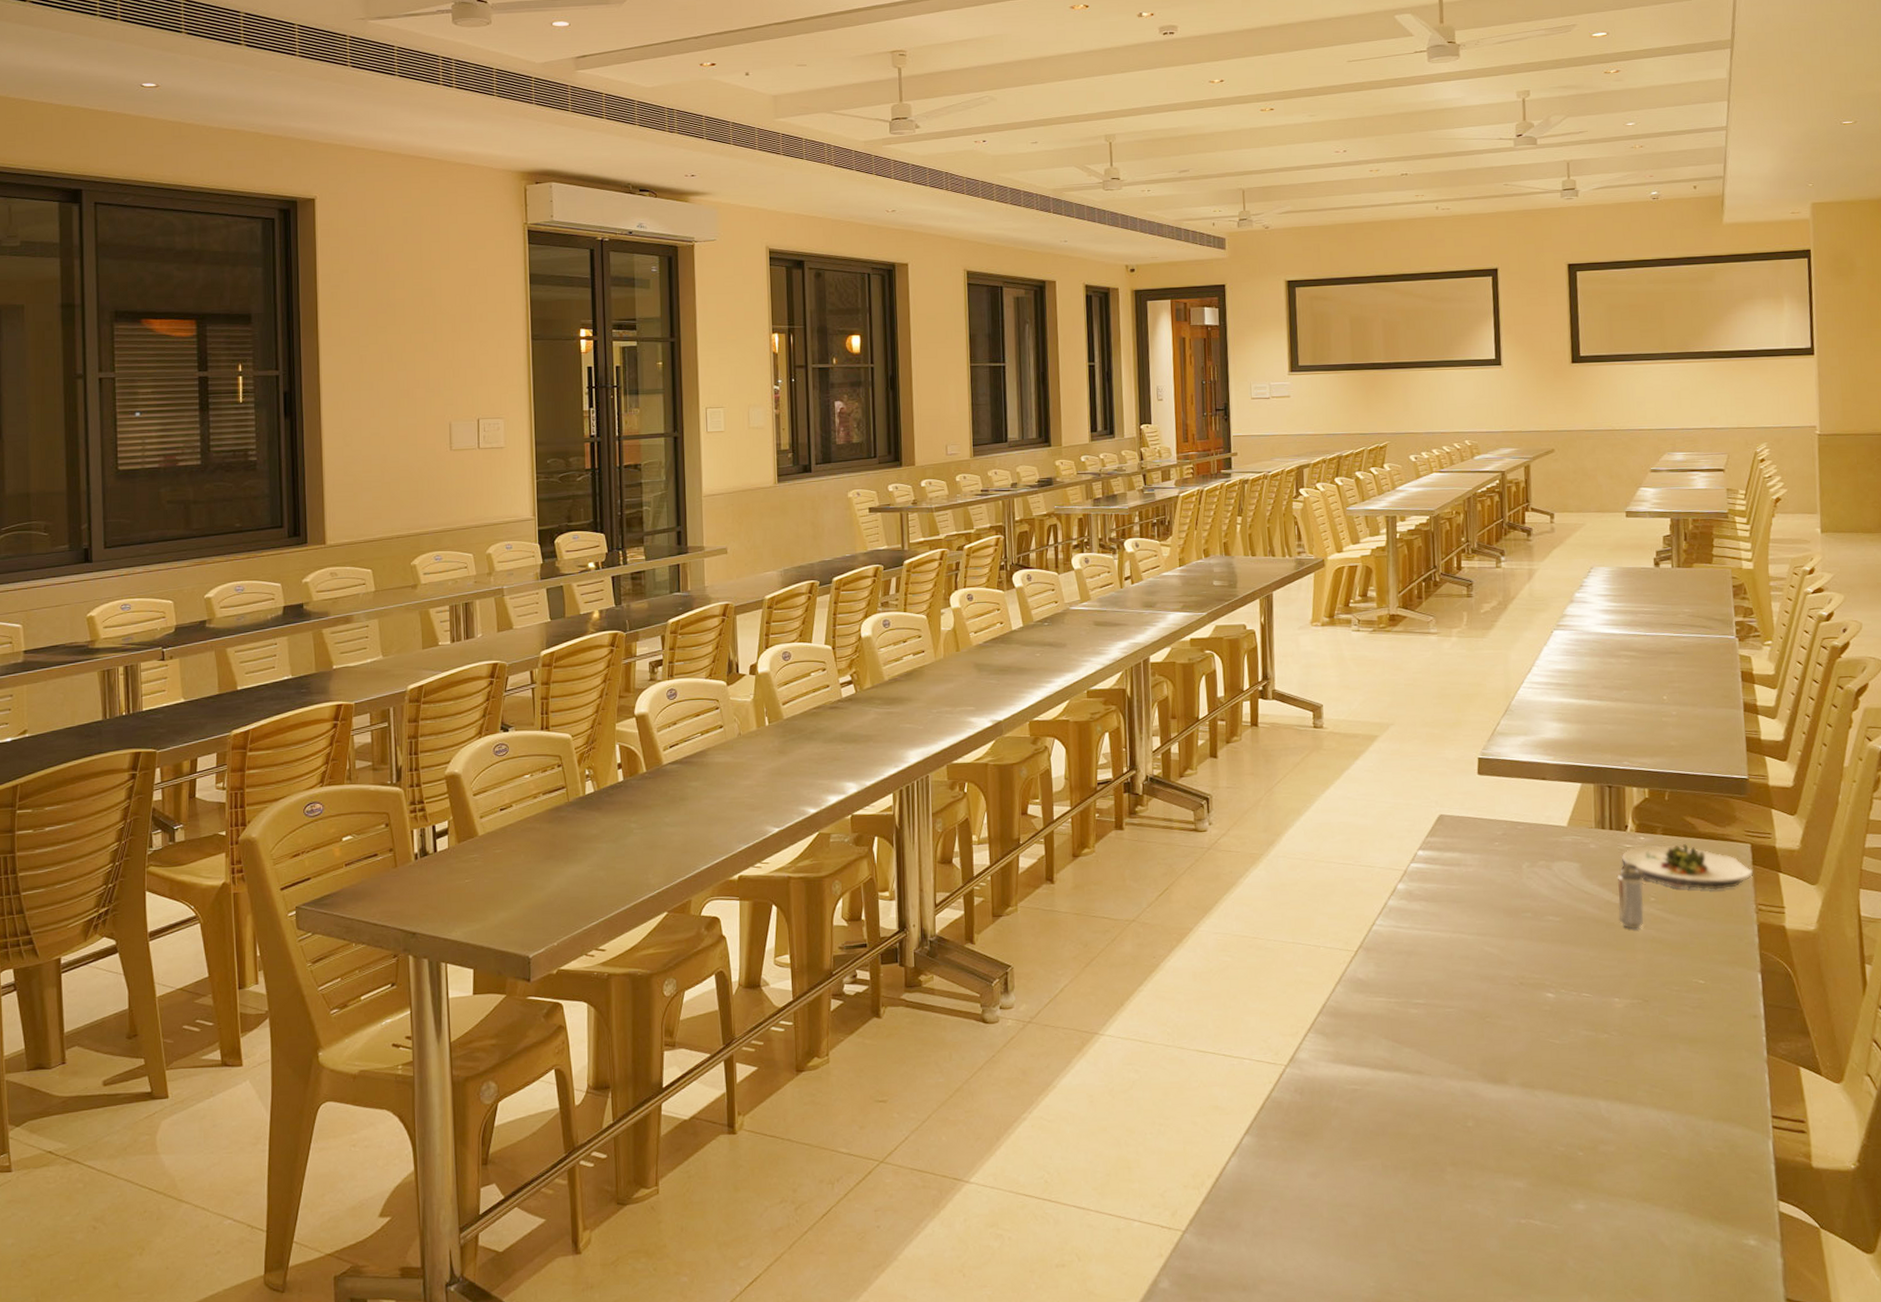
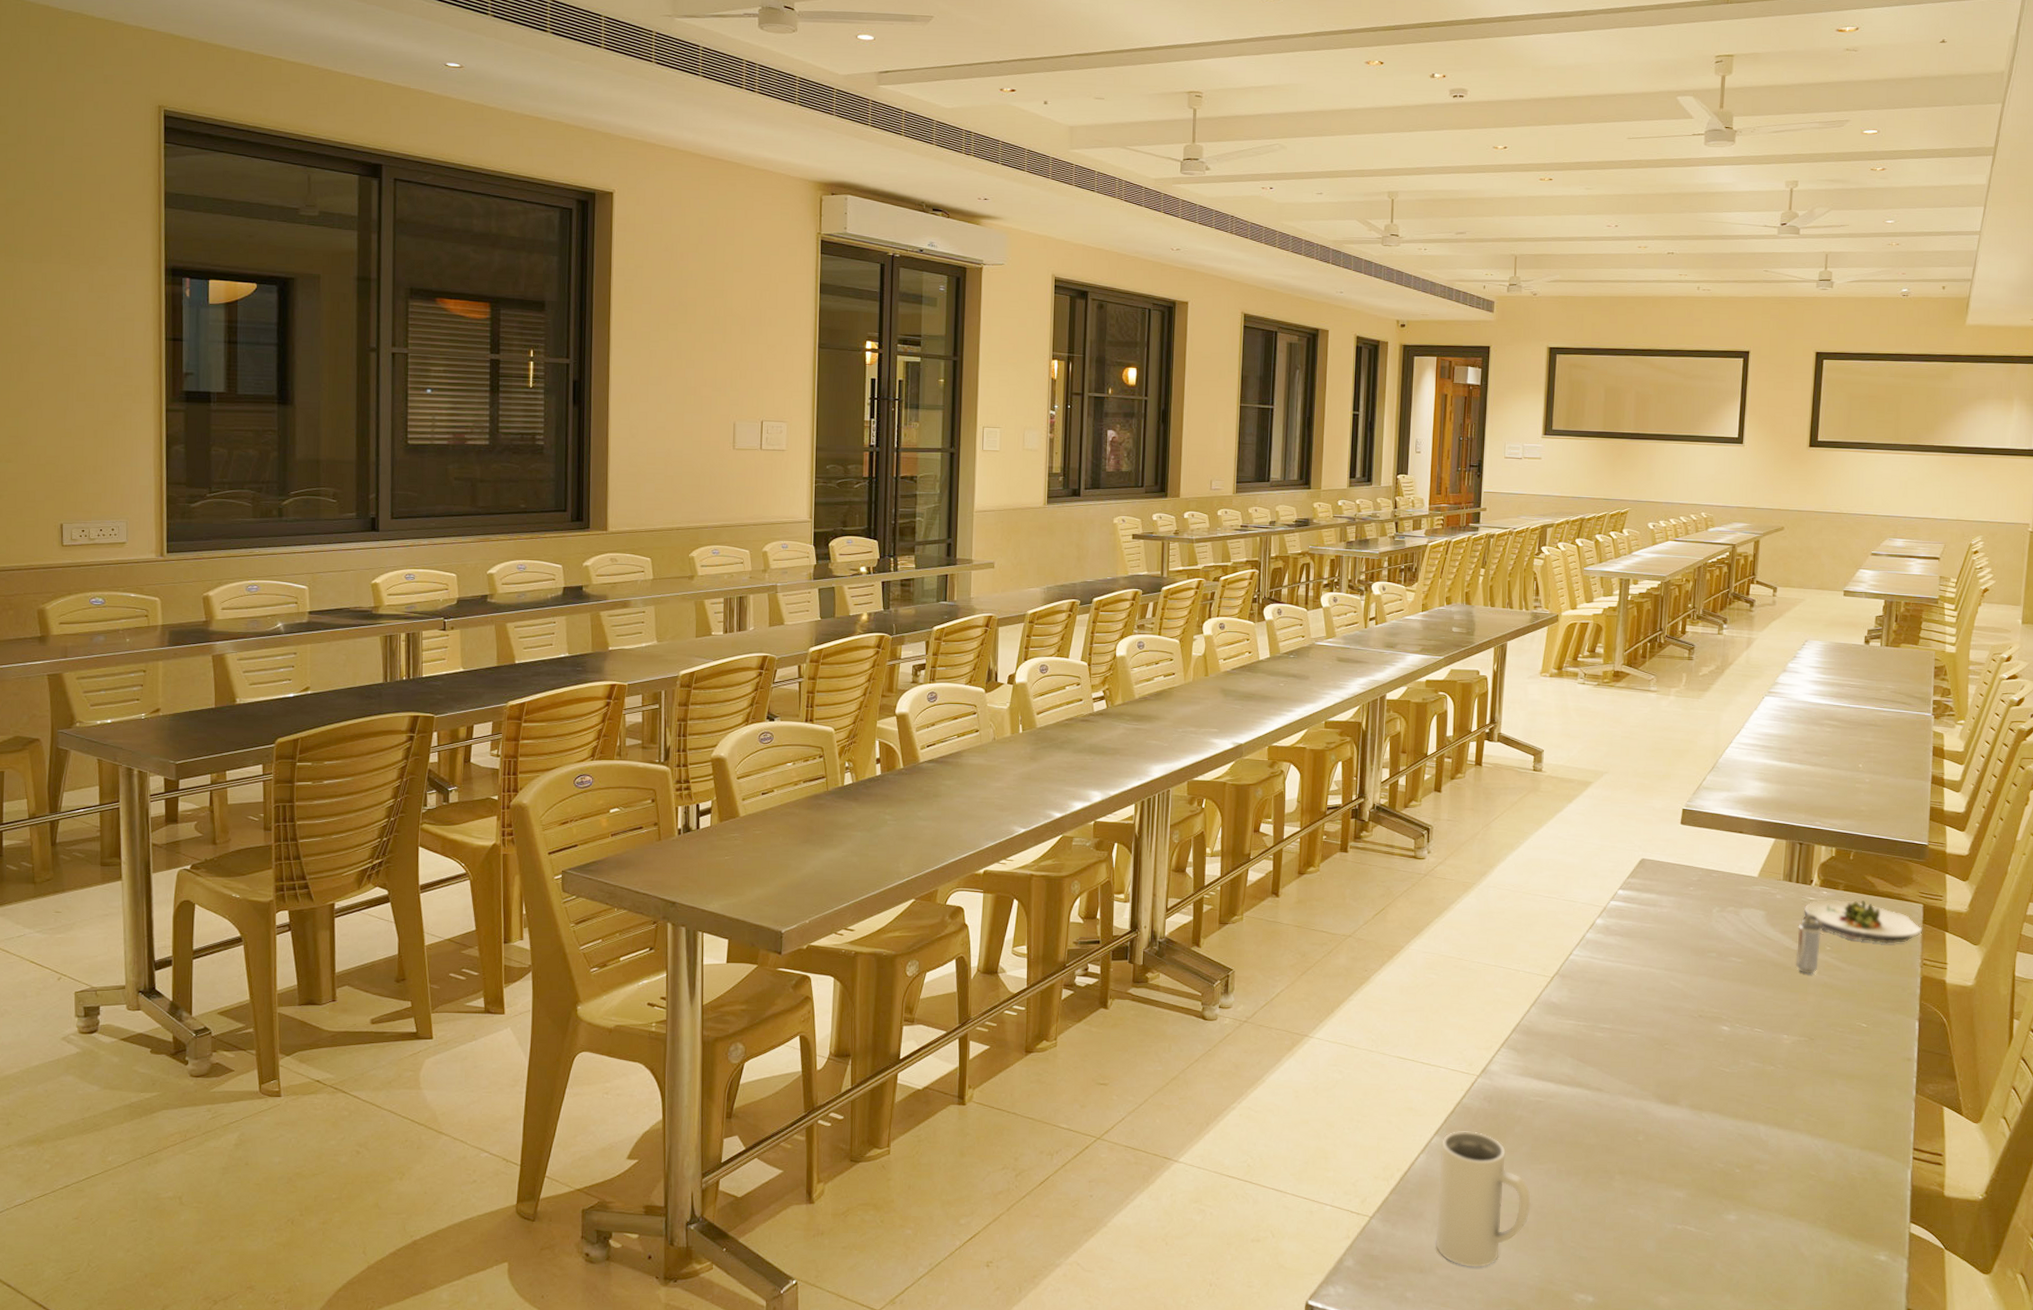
mug: none [1253,1128,1357,1281] -> present [1436,1131,1531,1267]

